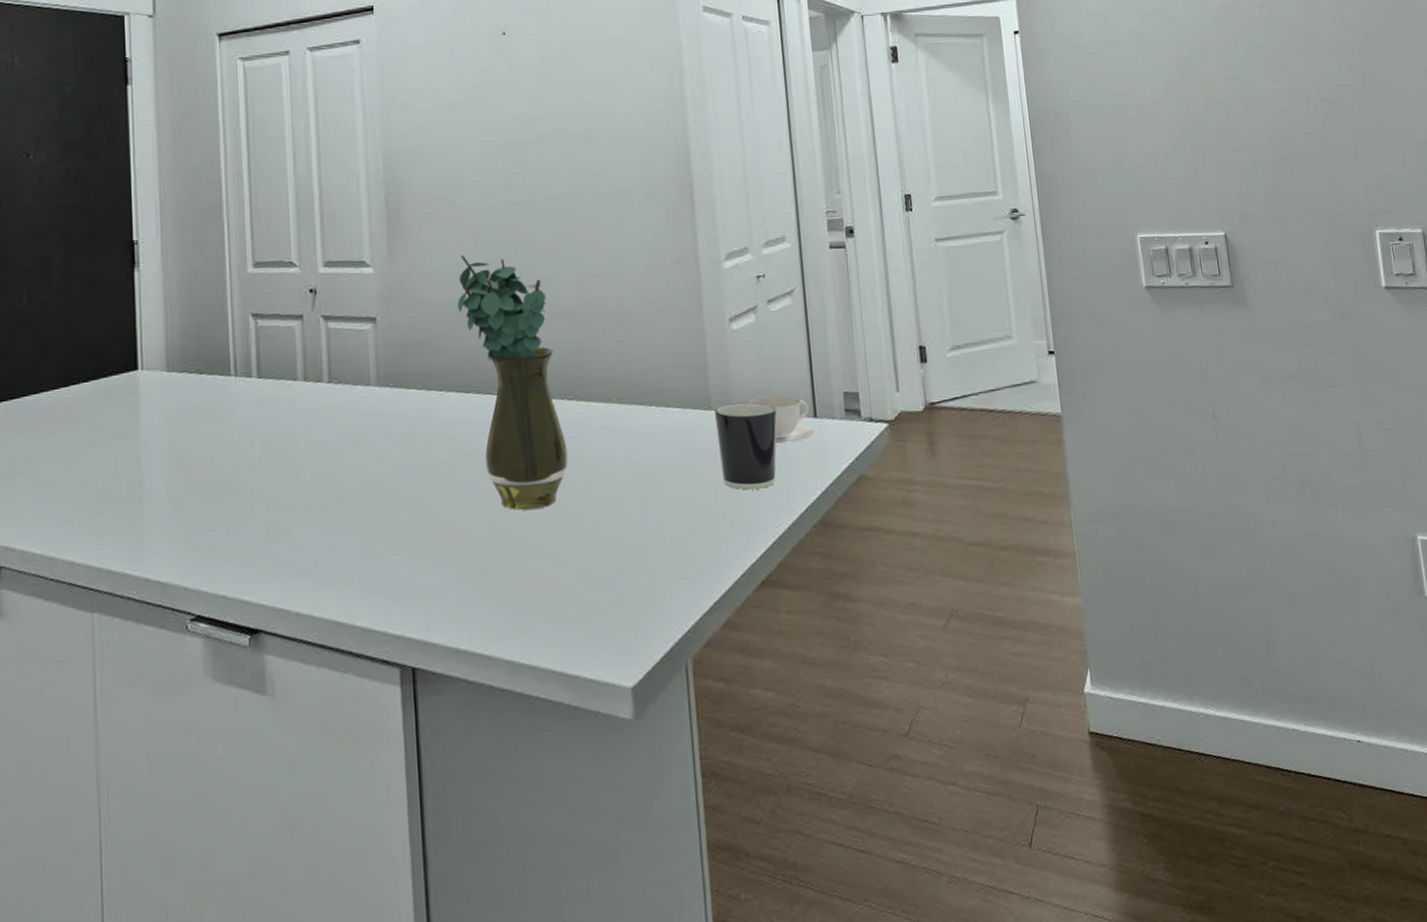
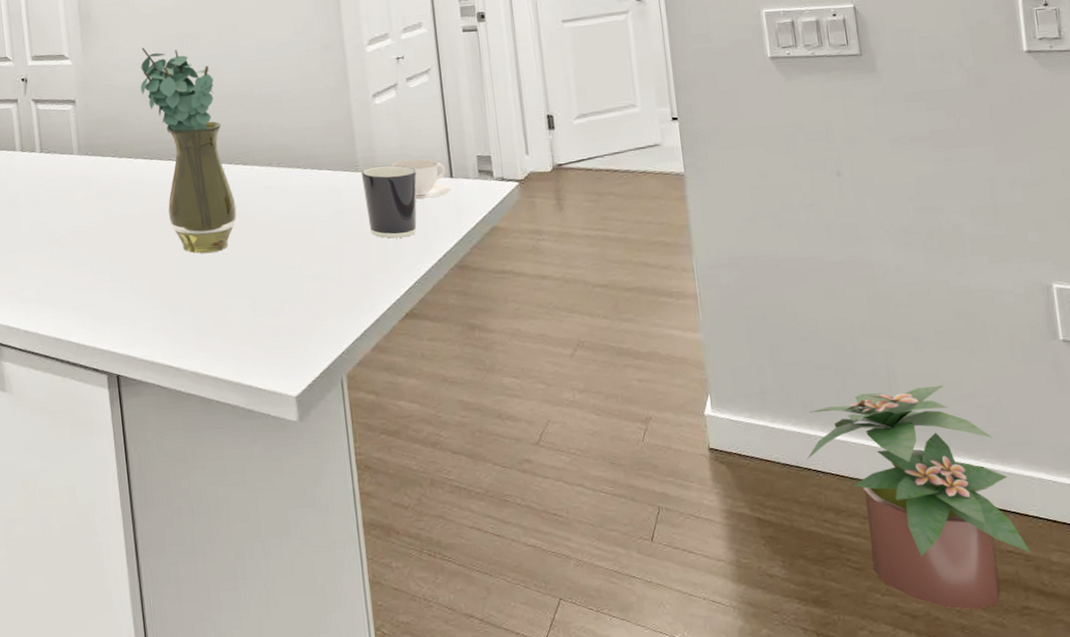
potted plant: none [1188,650,1408,906] -> present [806,386,1032,610]

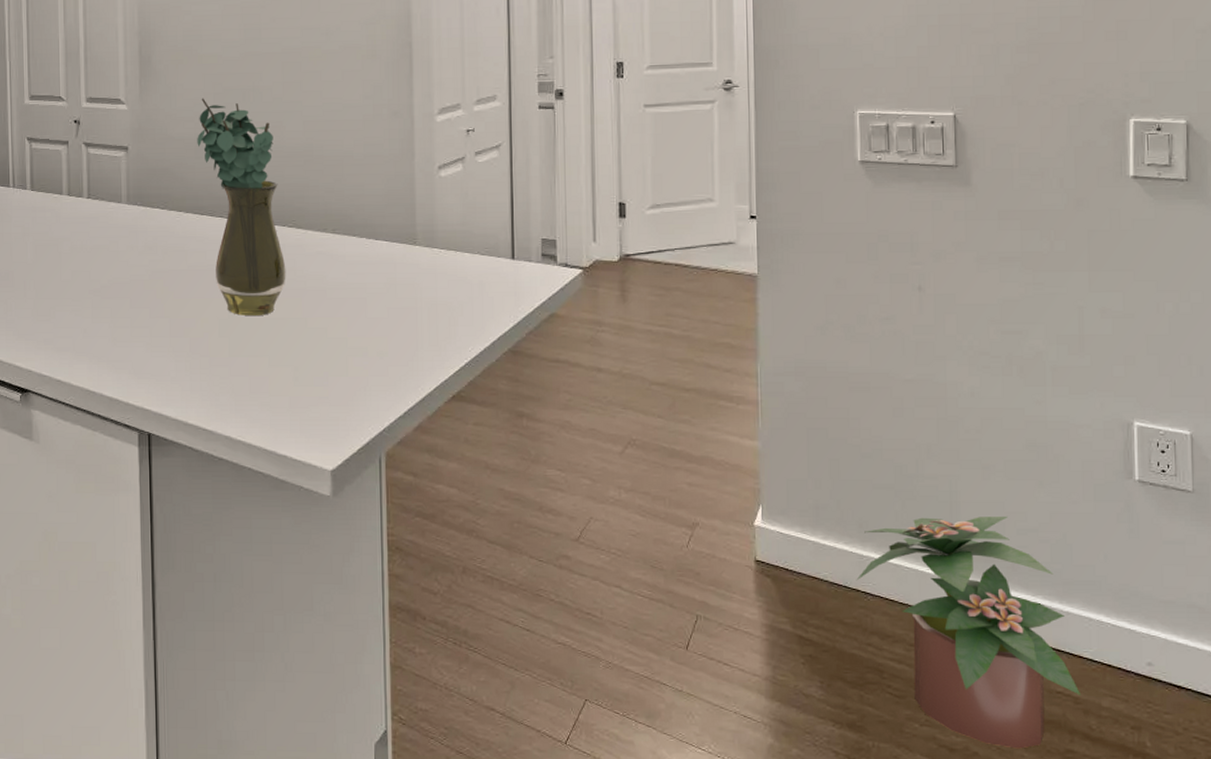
mug: present [361,165,417,239] -> none [419,241,477,317]
teacup: present [392,159,451,200] -> none [452,237,511,279]

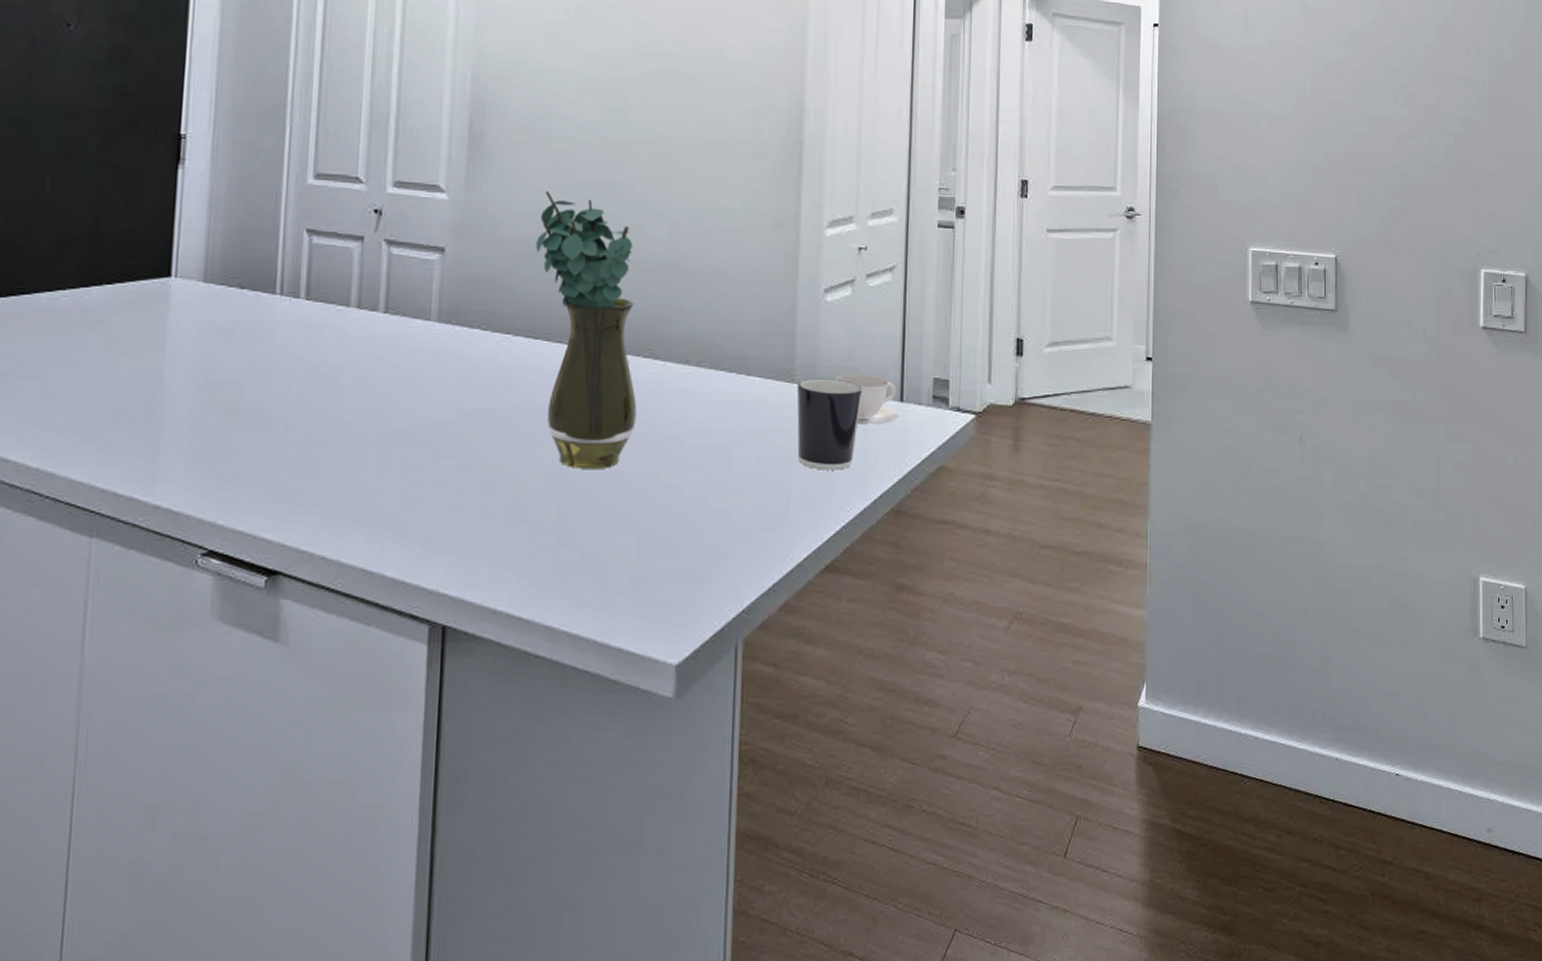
mug: none [419,241,477,317] -> present [796,378,863,470]
teacup: none [452,237,511,279] -> present [835,374,899,425]
potted plant: present [856,517,1082,749] -> none [1234,682,1432,936]

